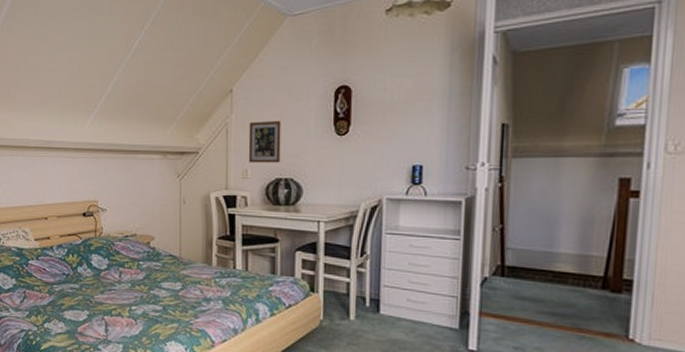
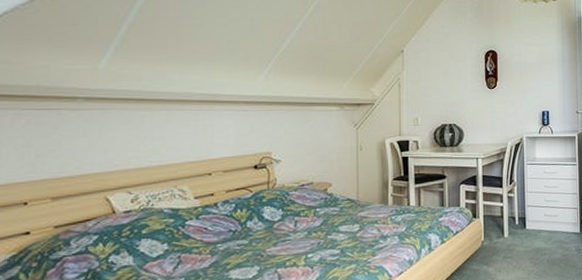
picture frame: present [248,120,281,163] -> none [418,76,445,112]

